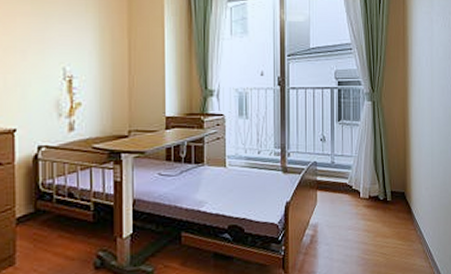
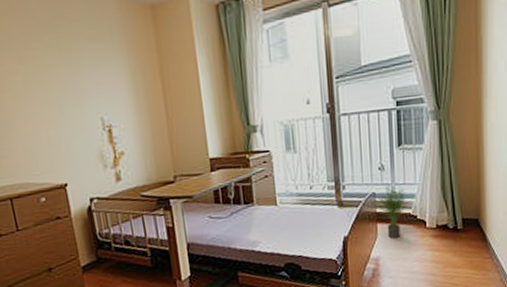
potted plant: none [316,155,344,206] -> present [375,185,408,239]

